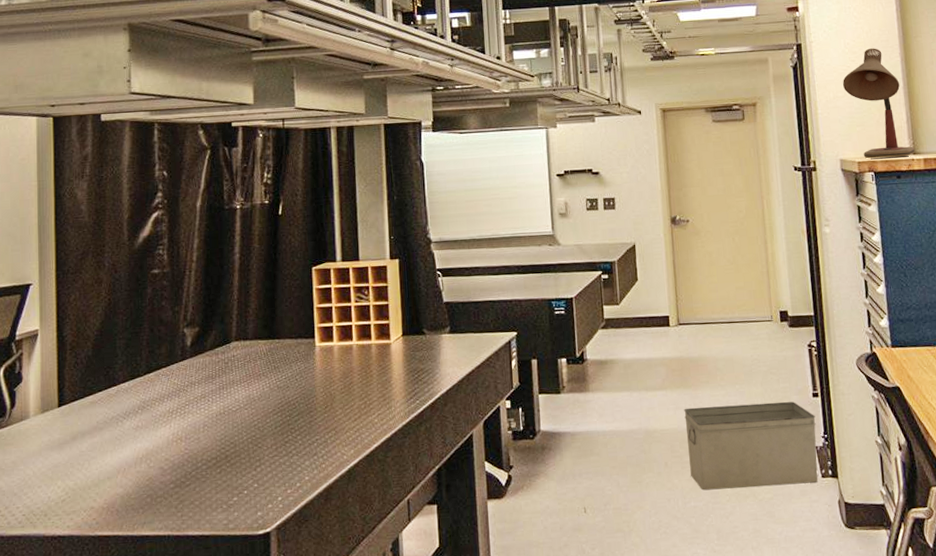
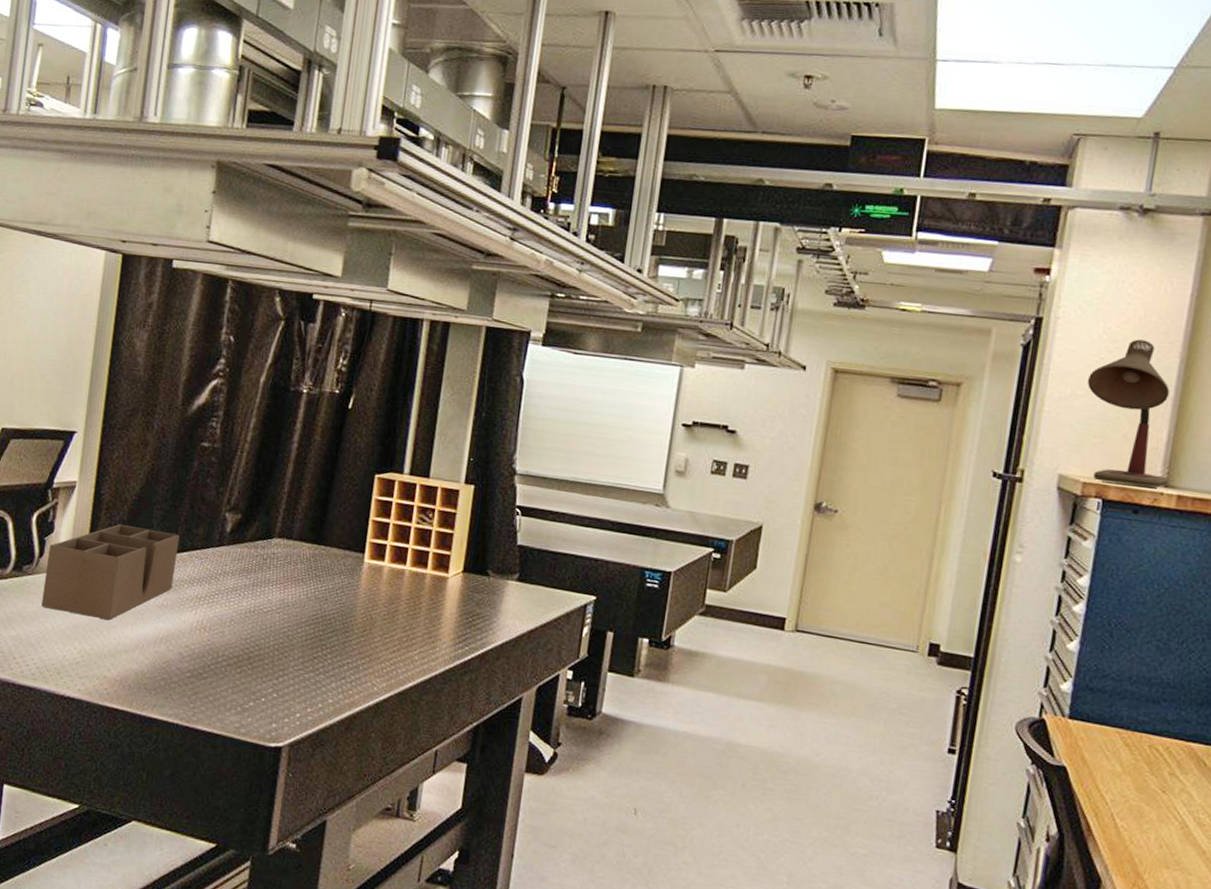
desk organizer: none [19,358,145,455] -> present [41,523,180,620]
storage bin: present [684,401,818,491] -> none [771,728,946,852]

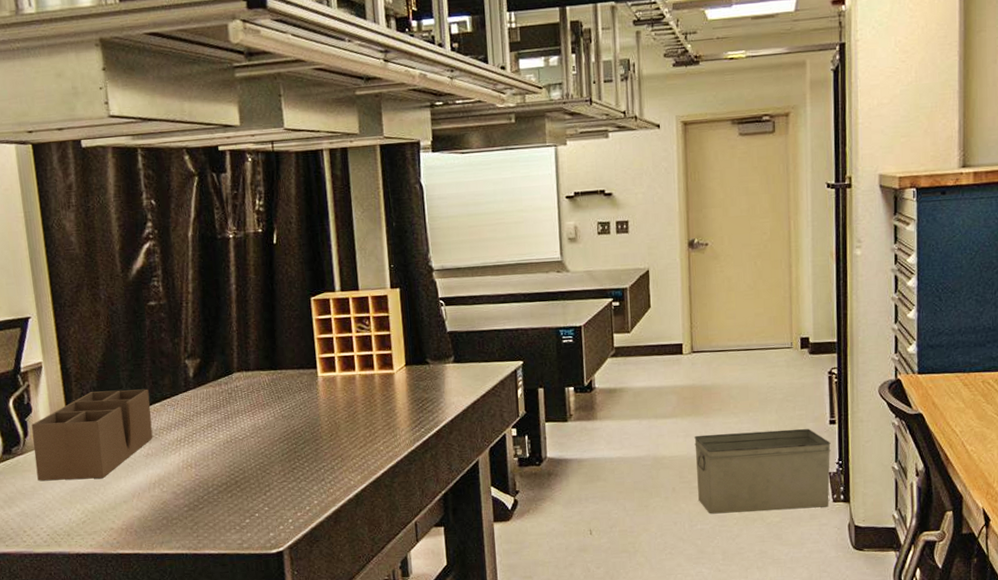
storage bin: none [771,728,946,852] -> present [694,428,831,514]
desk lamp: present [1088,339,1169,489] -> none [890,46,964,173]

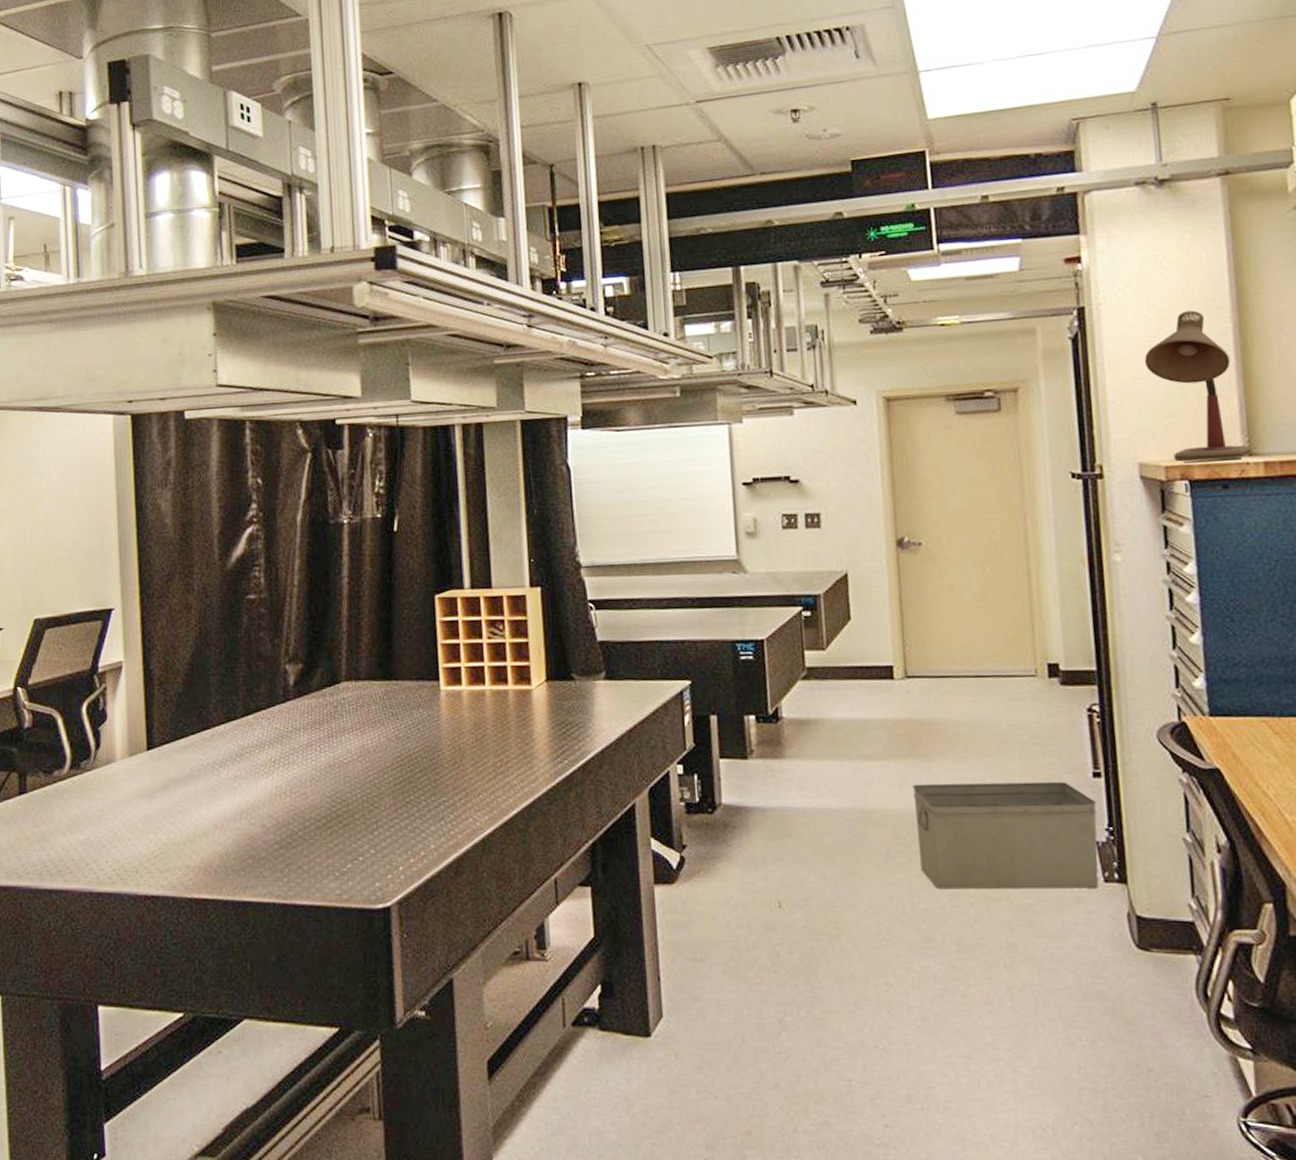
desk organizer: present [31,389,153,481] -> none [105,697,243,804]
desk lamp: none [890,46,964,173] -> present [1145,310,1251,462]

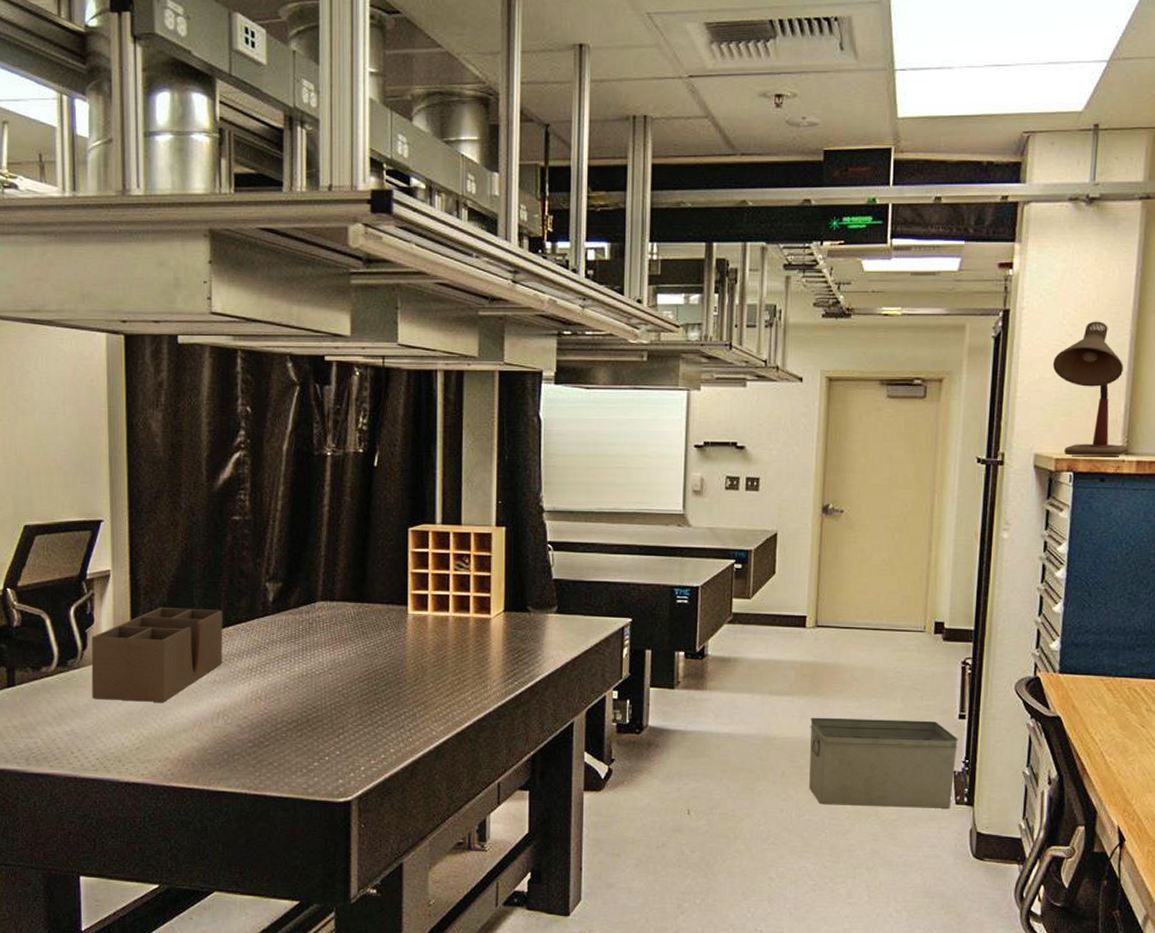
desk organizer: none [105,697,243,804] -> present [91,606,223,702]

